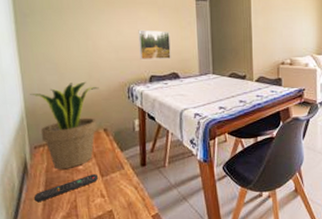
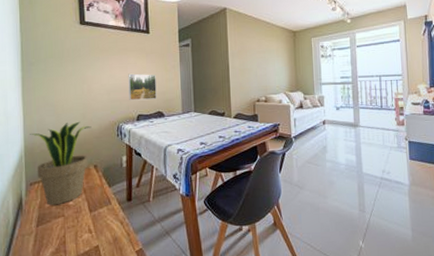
remote control: present [34,173,98,203] -> none [27,209,86,239]

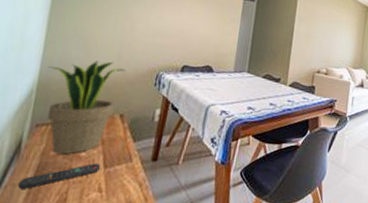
remote control: none [27,209,86,239] -> present [18,163,100,190]
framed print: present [128,73,157,101] -> none [176,18,212,51]

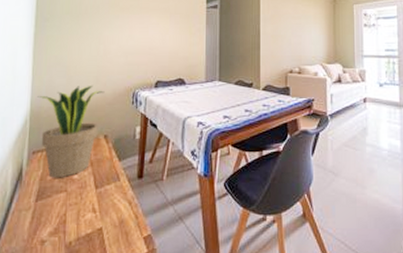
remote control: present [18,163,100,190] -> none [24,184,92,215]

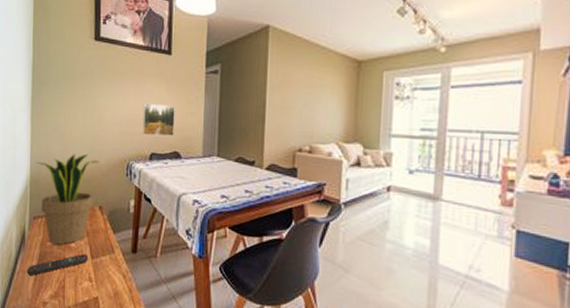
remote control: none [24,184,92,215] -> present [27,253,88,277]
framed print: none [148,35,179,65] -> present [142,102,175,136]

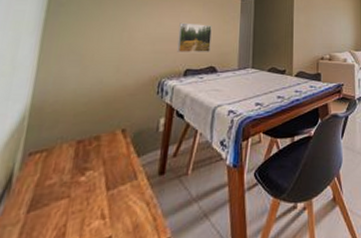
remote control: present [27,253,88,277] -> none [9,186,102,231]
potted plant: present [36,153,99,245] -> none [41,74,126,183]

